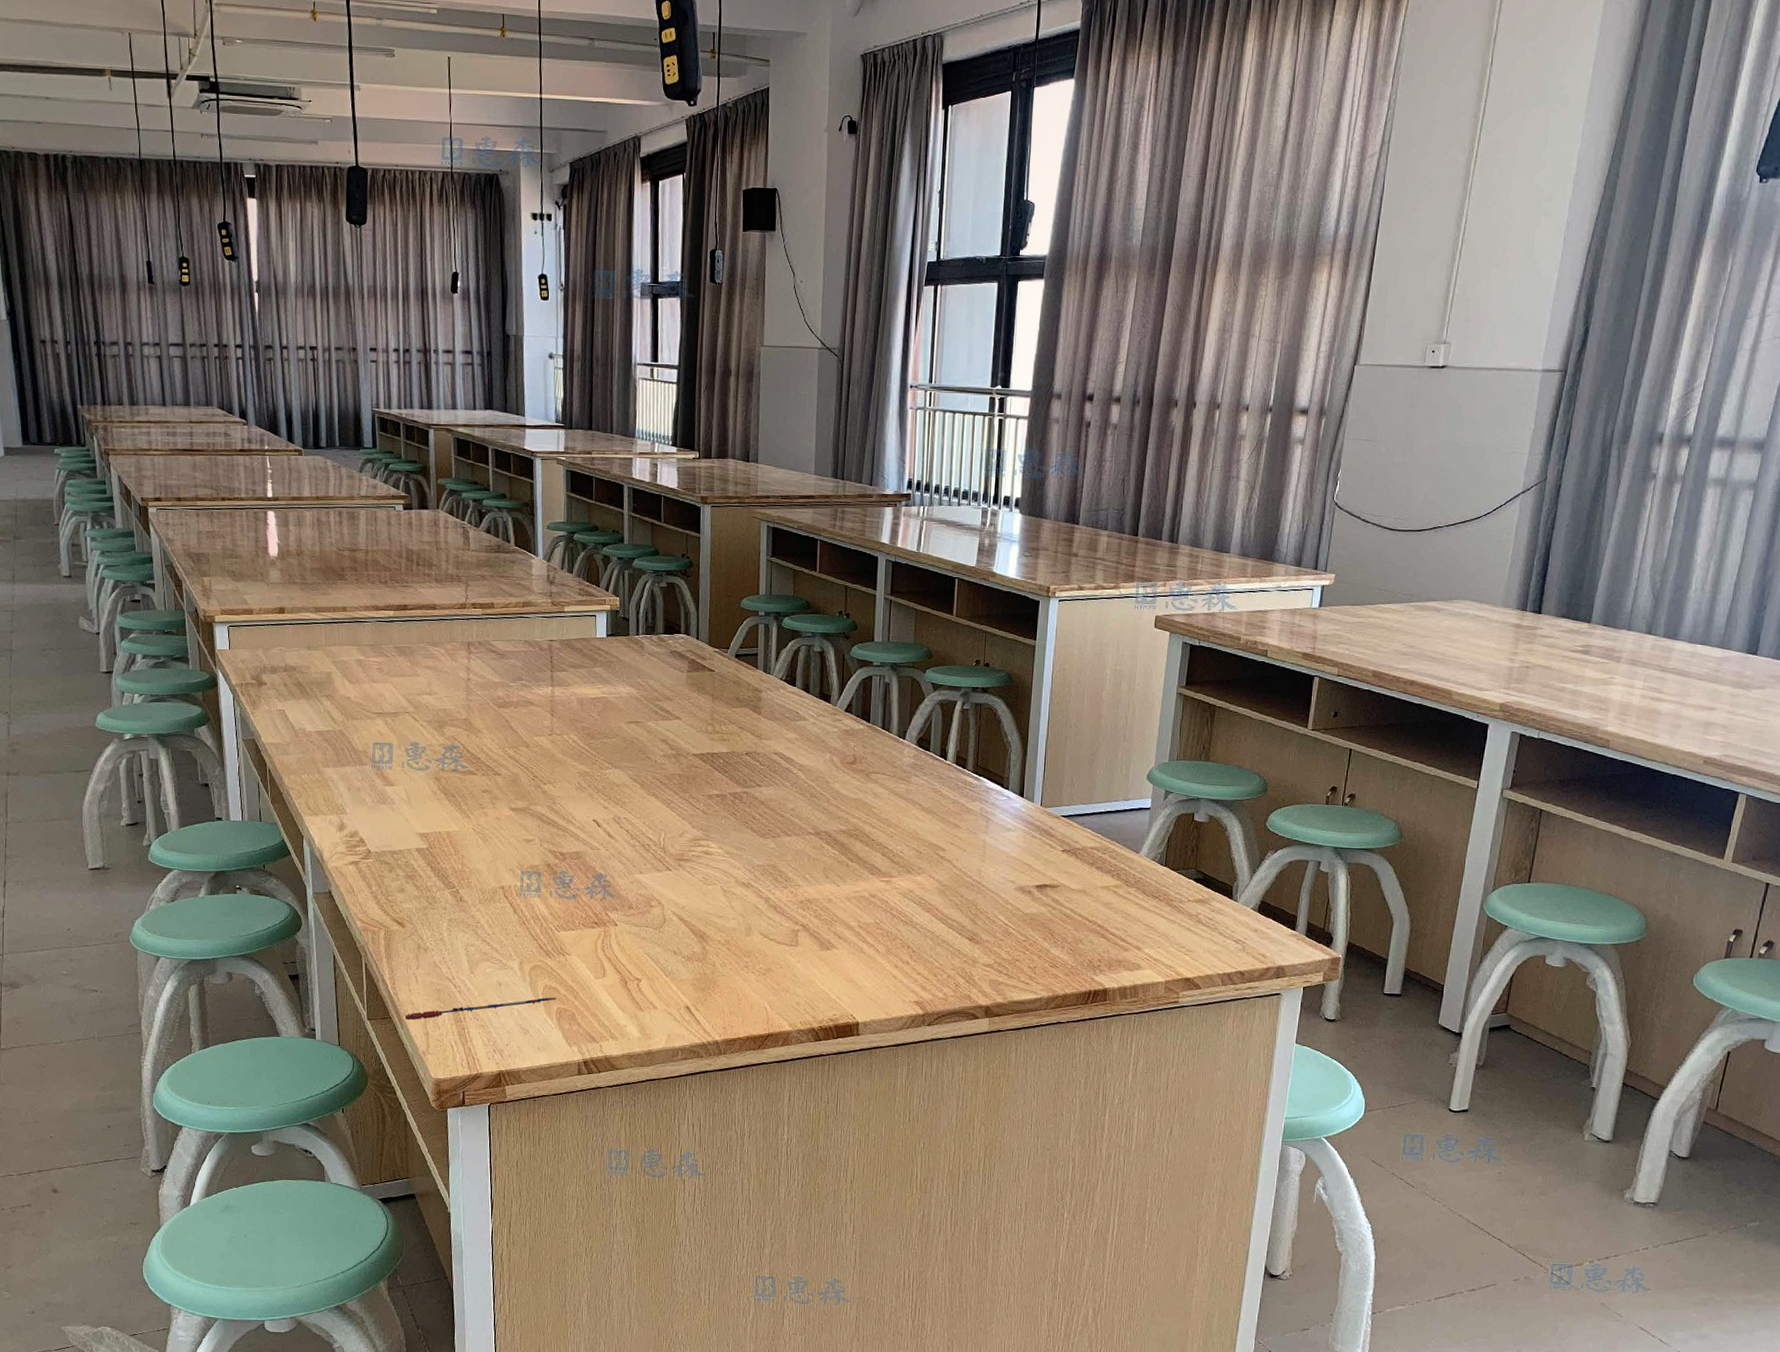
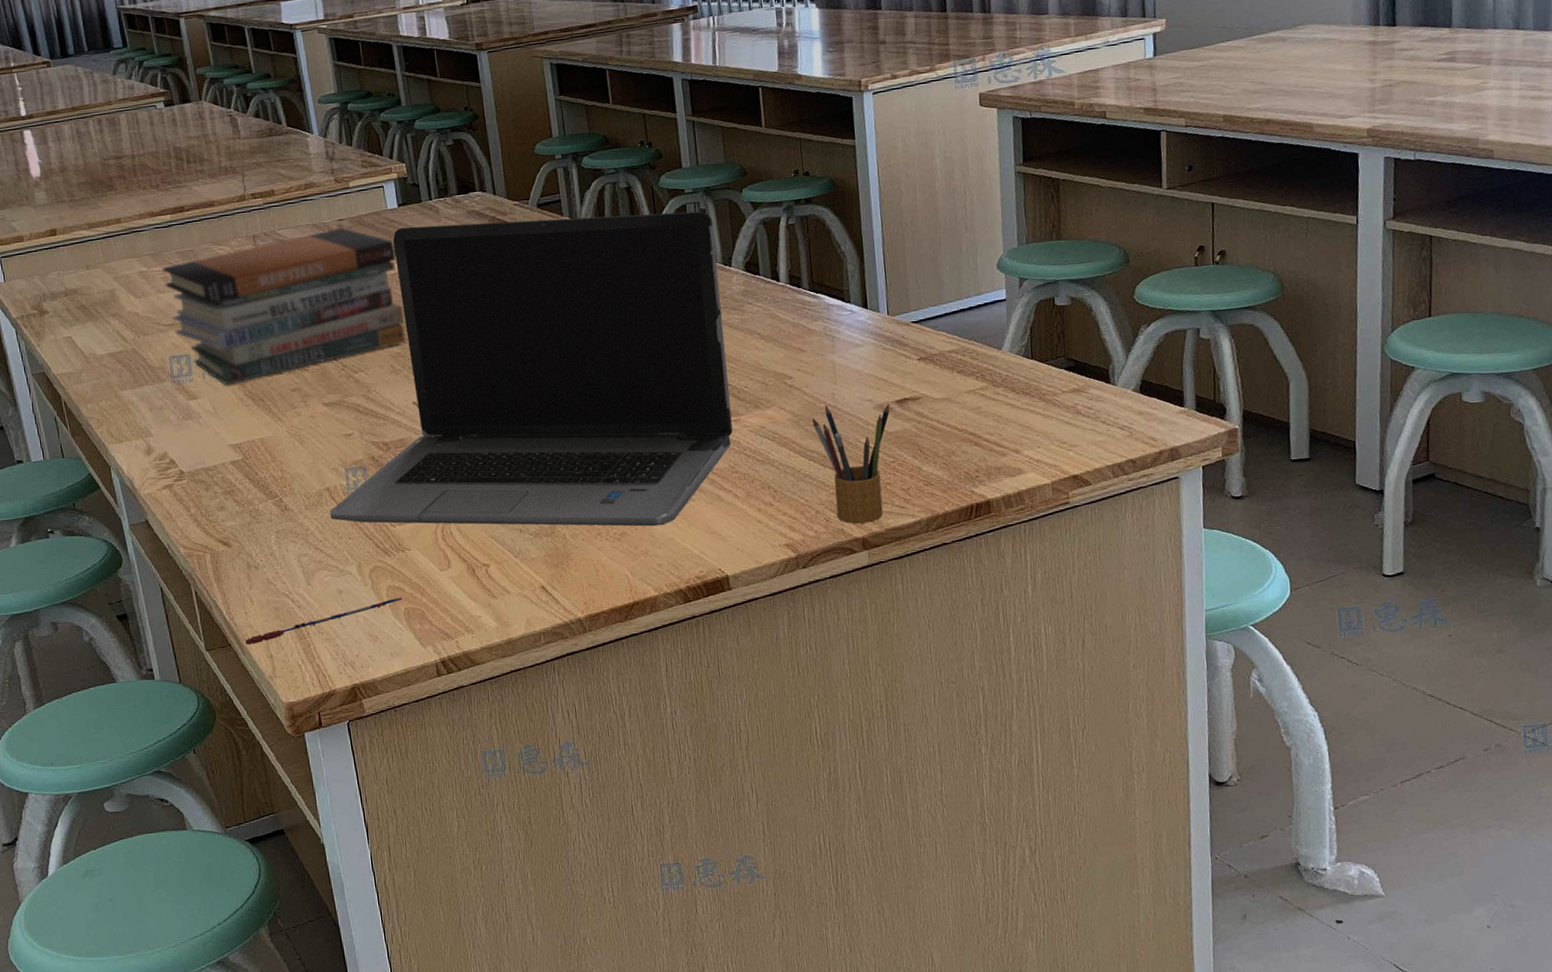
book stack: none [378,647,598,778] -> present [162,227,407,386]
laptop computer: none [501,656,895,968] -> present [329,211,733,527]
pencil box: none [957,880,1030,993] -> present [812,404,890,524]

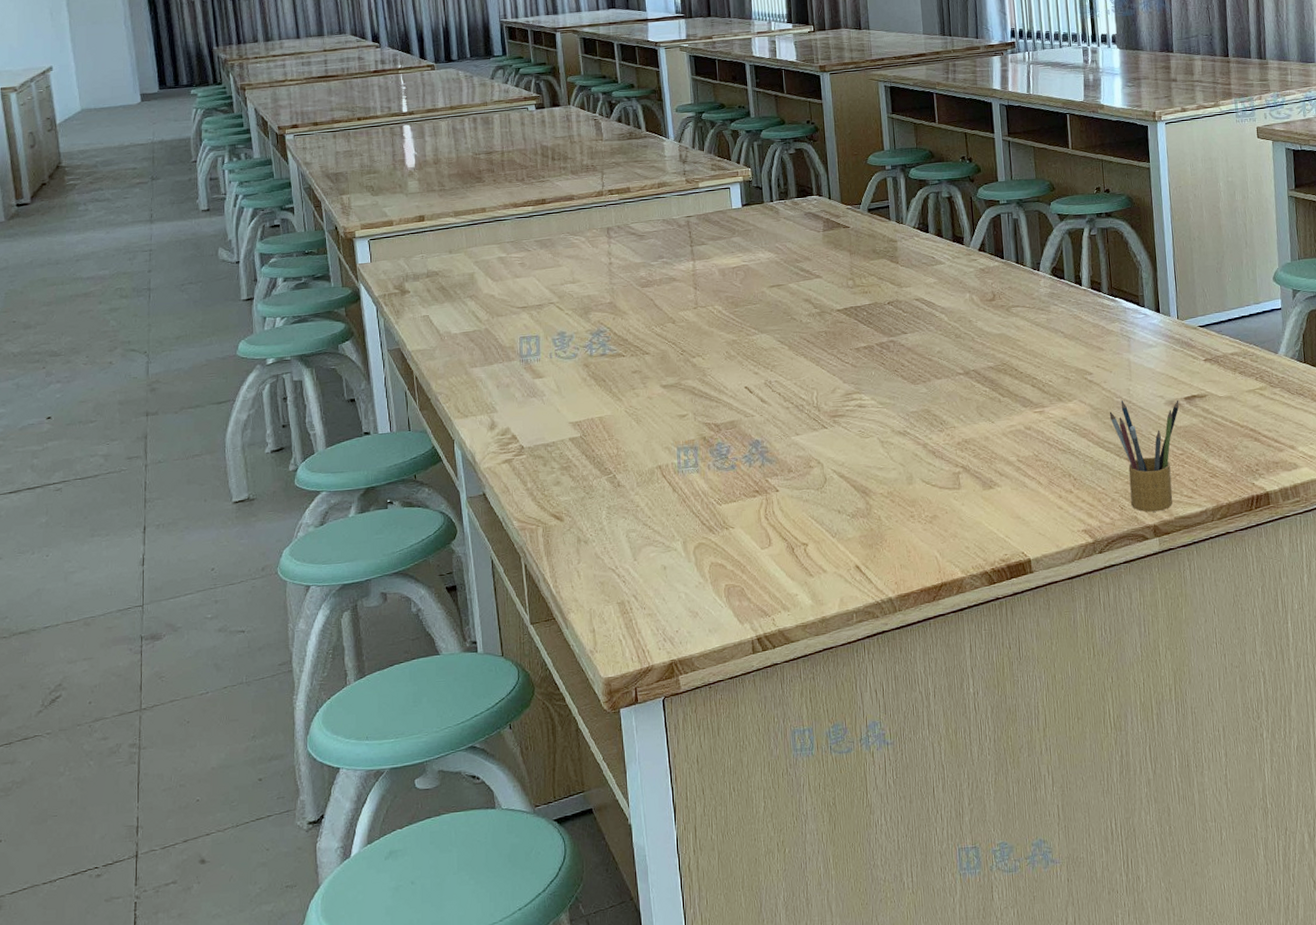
book stack: present [162,227,407,386] -> none [520,223,743,366]
pen: present [245,597,402,645] -> none [570,574,724,619]
laptop computer: present [329,211,733,527] -> none [660,220,1038,510]

